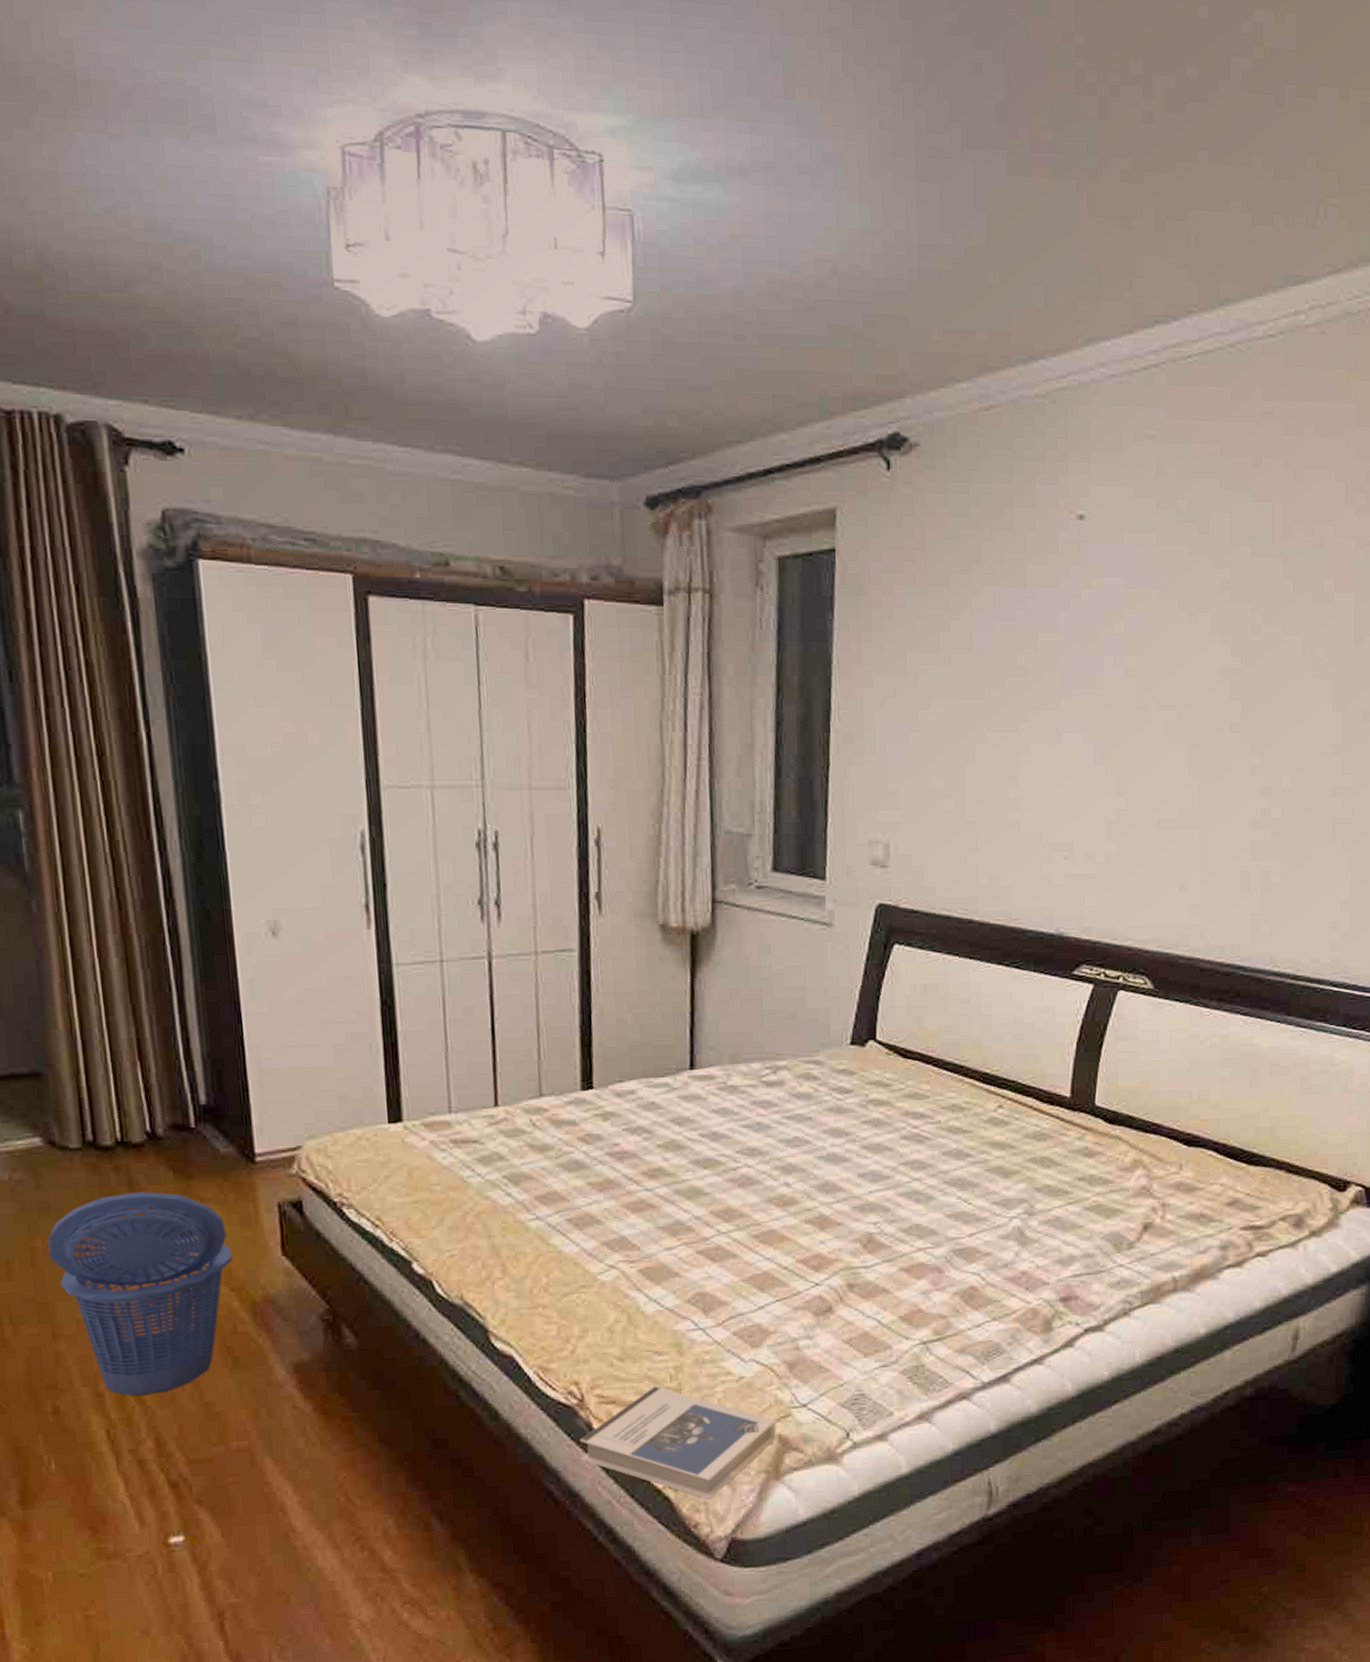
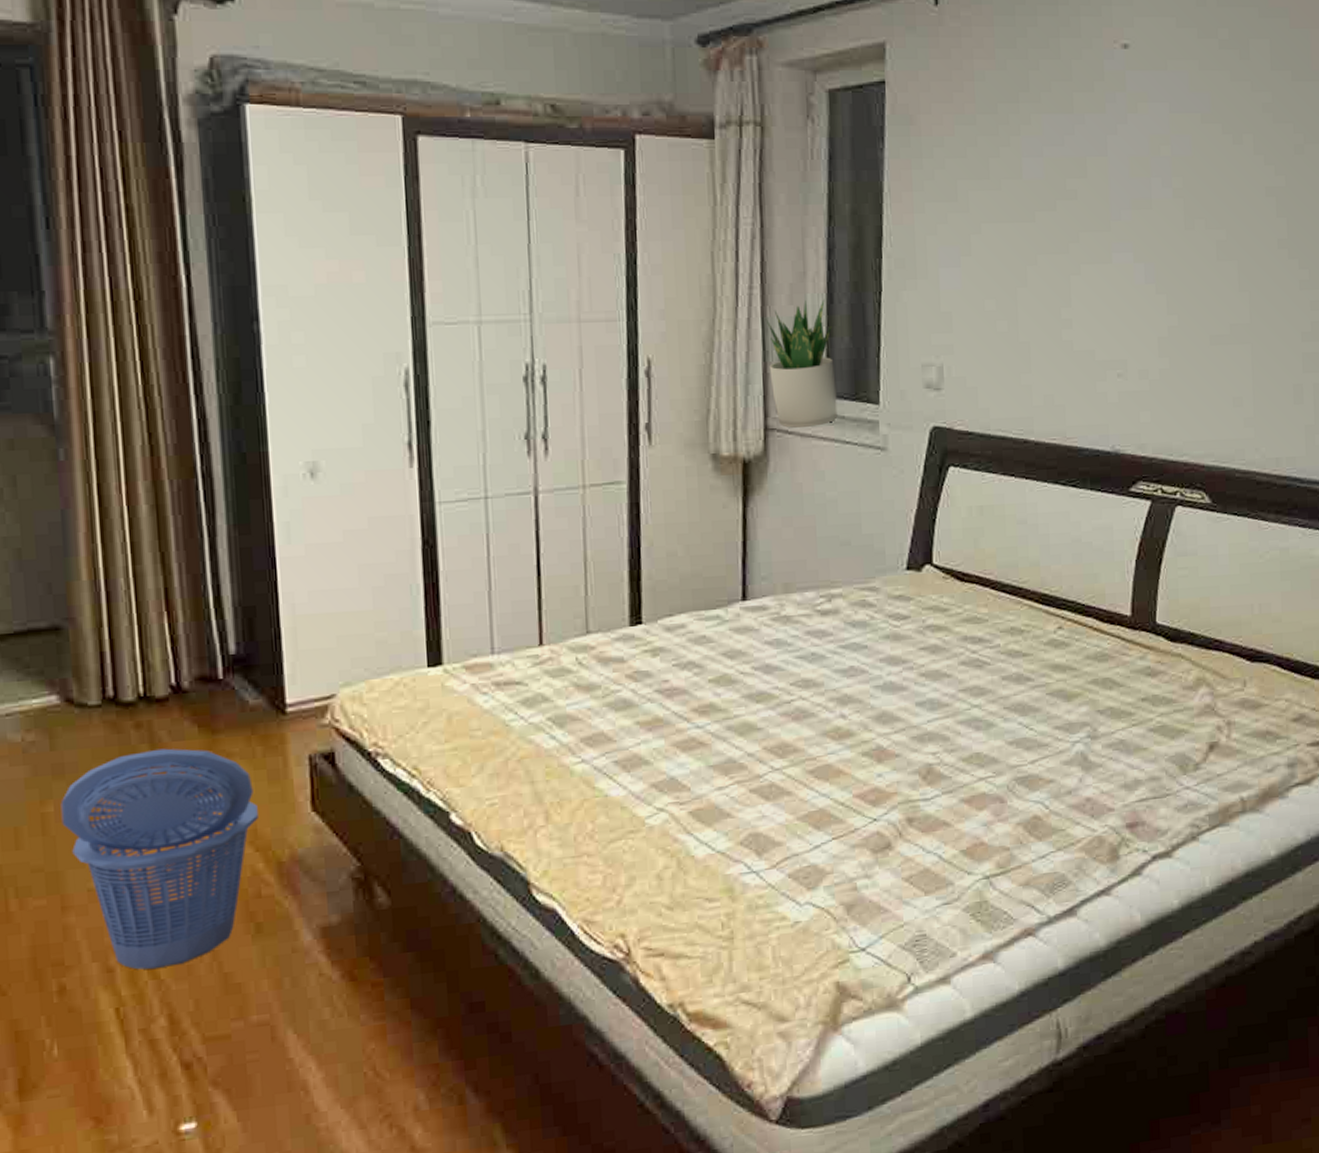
hardback book: present [580,1386,777,1500] -> none [626,935,834,1056]
planter: none [713,772,785,902] -> present [765,299,838,429]

